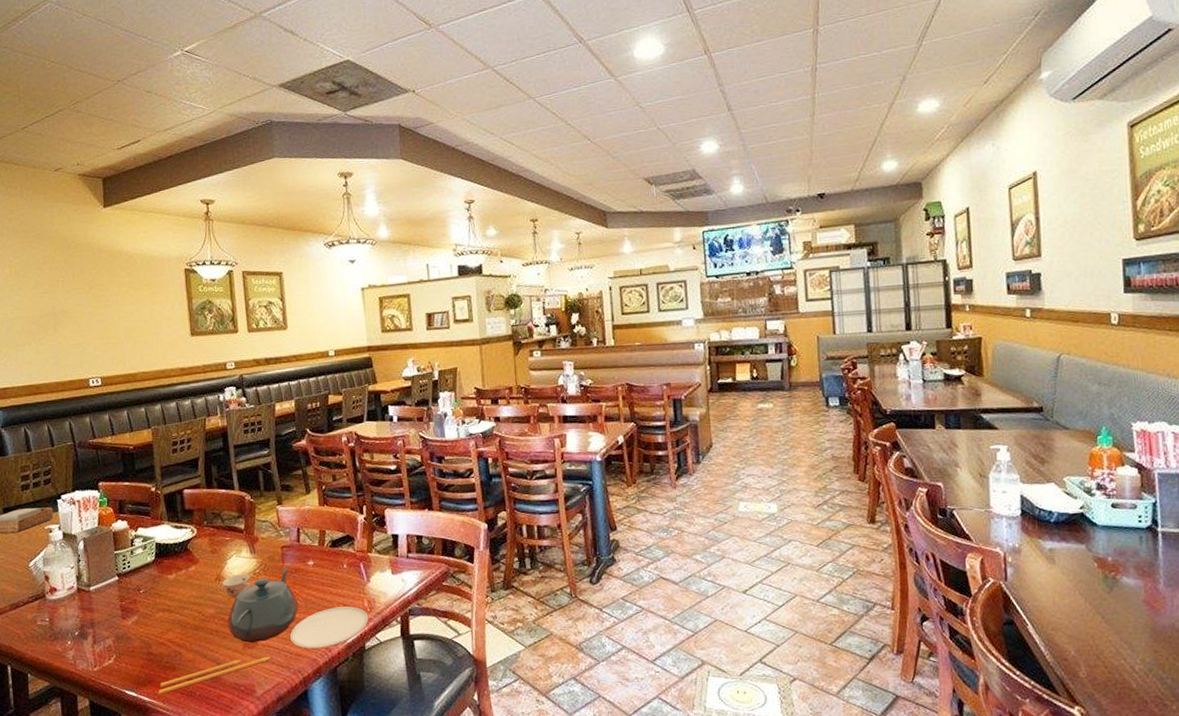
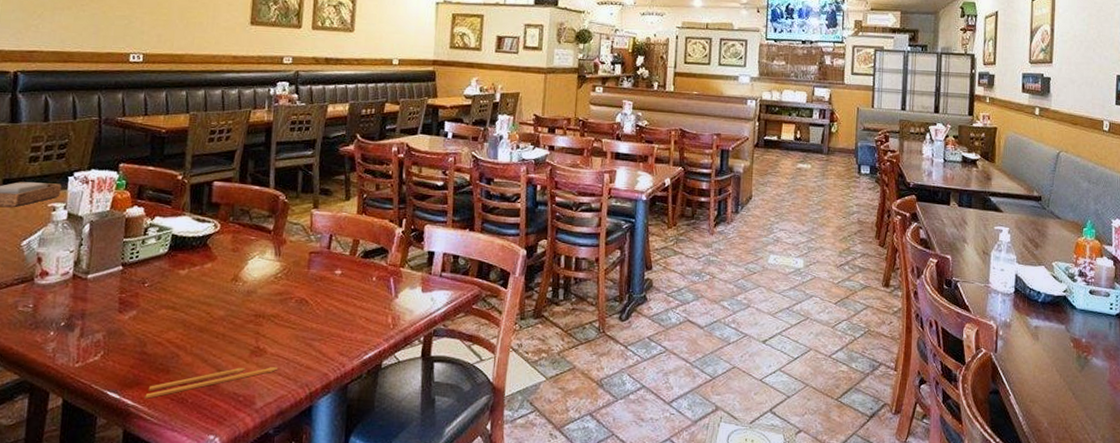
teacup: present [222,574,251,597] -> none [238,276,270,300]
teapot: present [227,567,299,643] -> none [236,274,318,351]
plate: present [290,606,369,649] -> none [303,321,391,363]

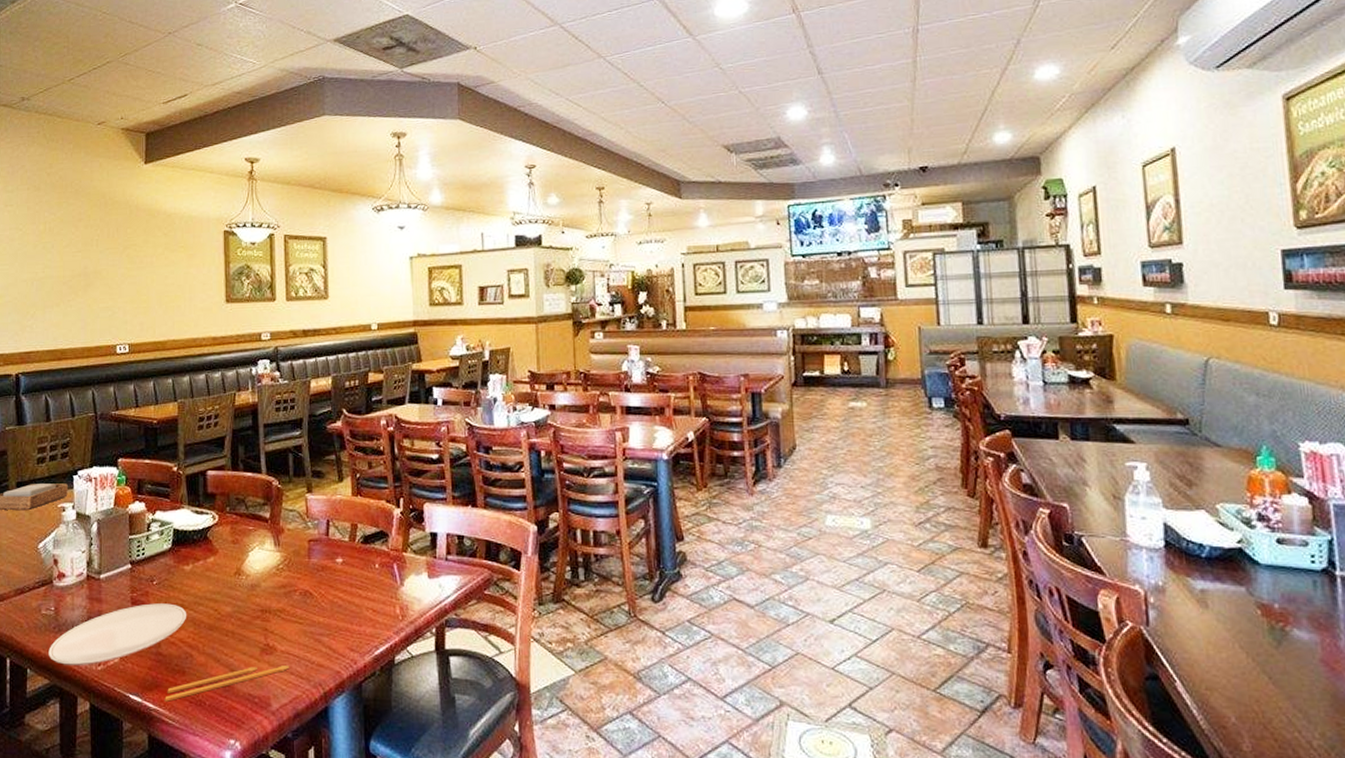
plate: none [21,304,177,362] -> present [48,603,186,665]

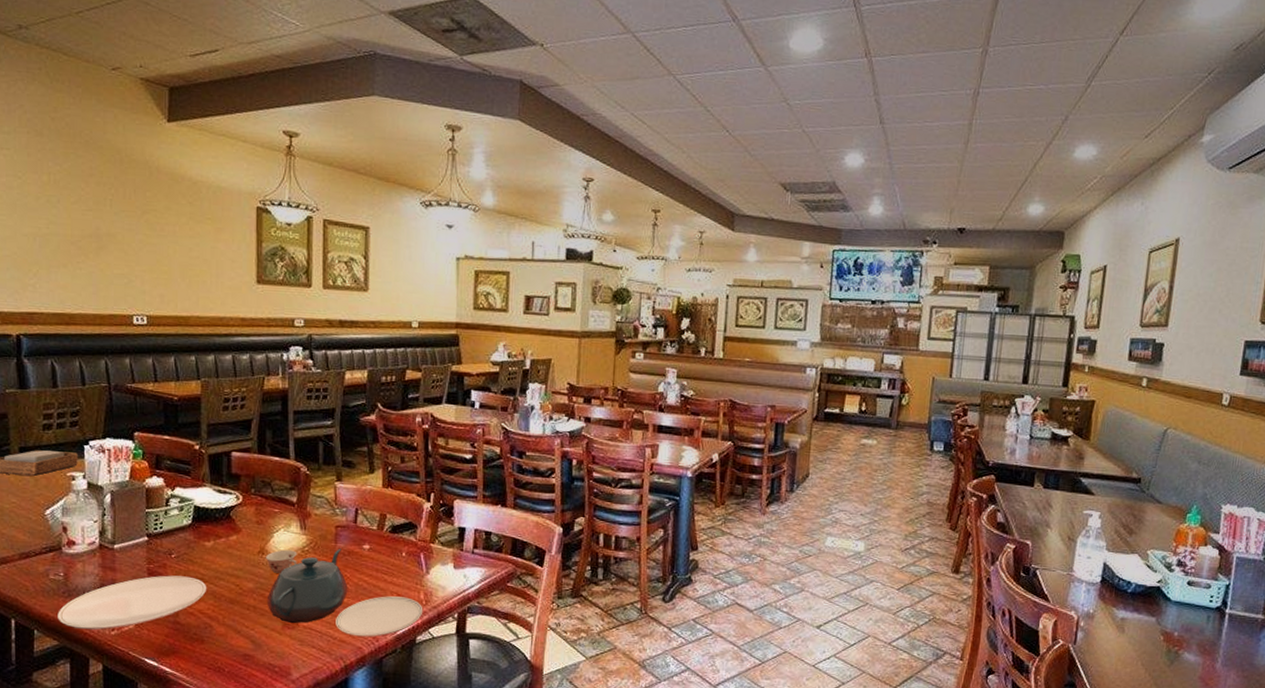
chopsticks: present [165,665,290,702] -> none [182,639,312,667]
teacup: none [241,569,272,594] -> present [265,549,297,573]
teapot: none [244,563,324,649] -> present [266,548,348,624]
plate: none [313,613,400,660] -> present [335,596,423,637]

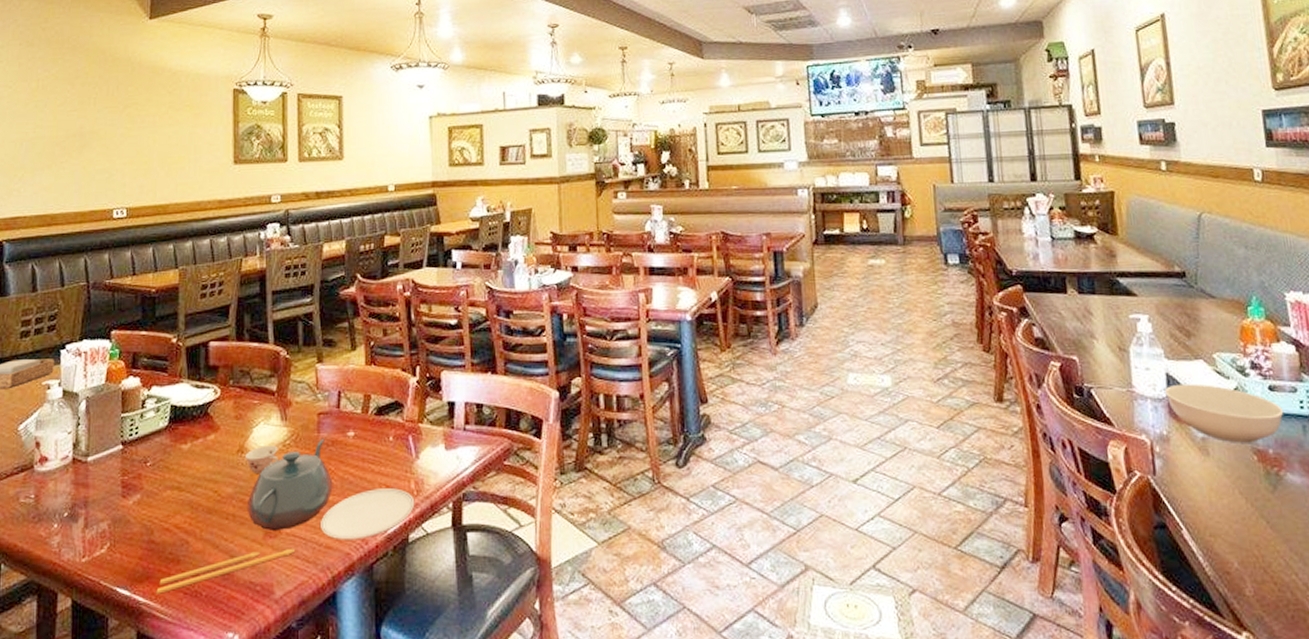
plate: present [57,575,206,630] -> none [26,486,183,558]
chopsticks: none [182,639,312,667] -> present [156,549,296,594]
bowl: none [1099,572,1196,626] -> present [1165,383,1284,443]

